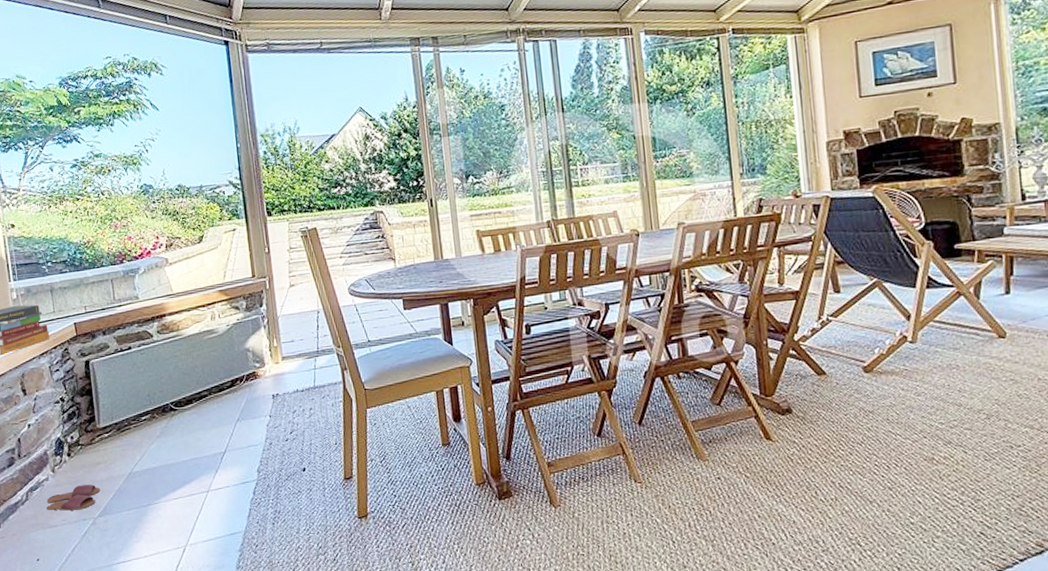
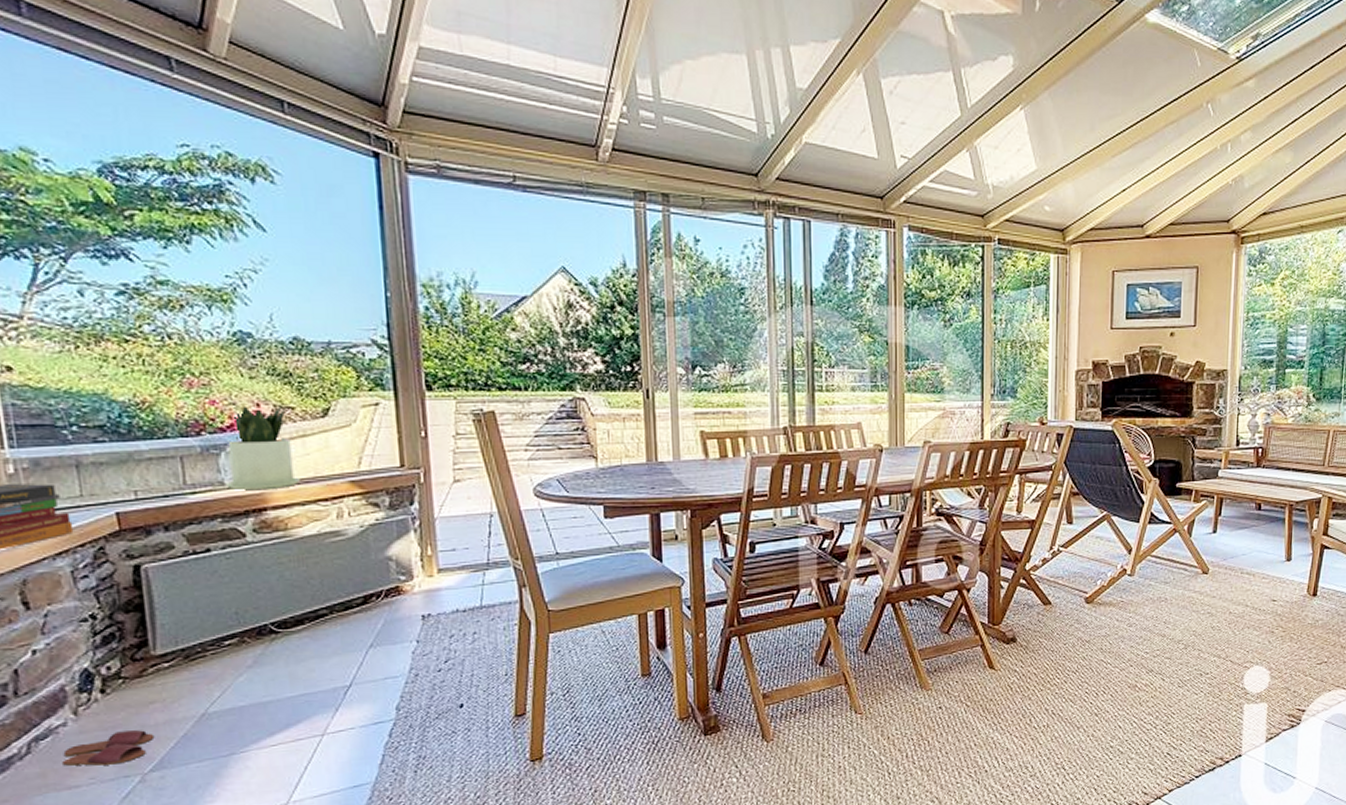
planter: none [138,236,187,303] -> present [225,405,301,491]

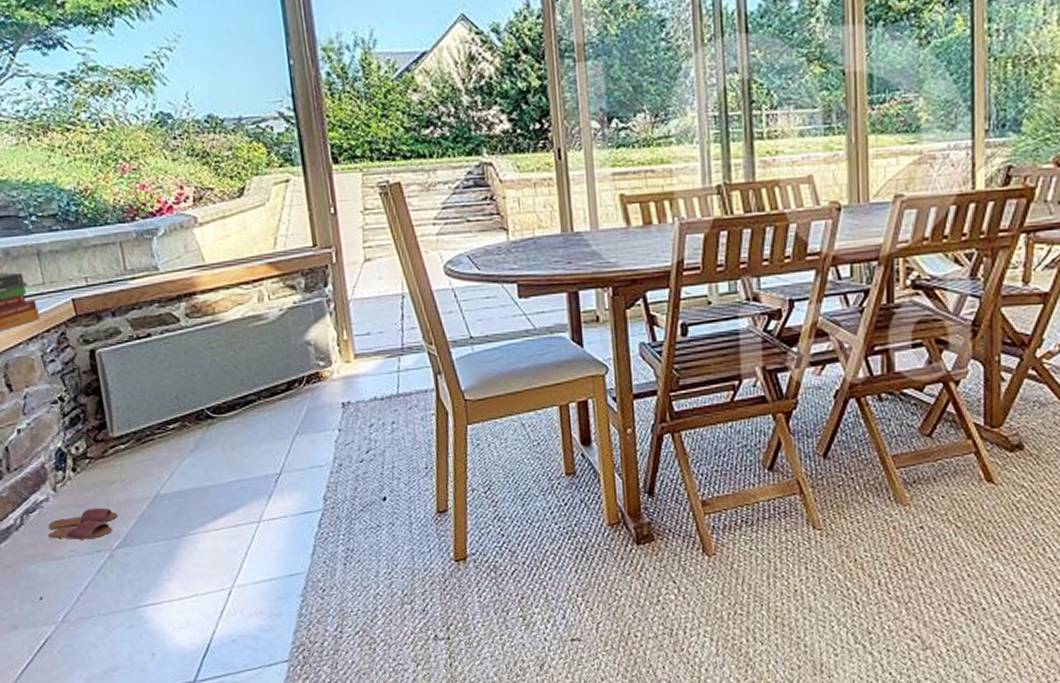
planter: present [225,405,301,491] -> none [158,186,224,276]

